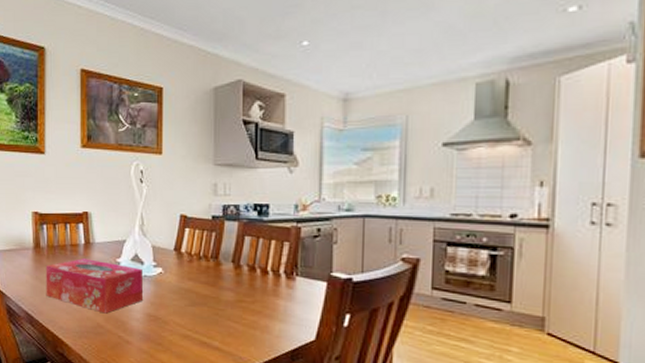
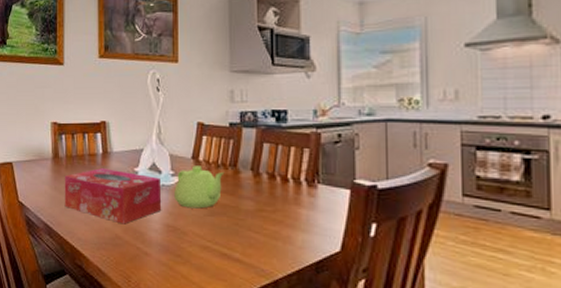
teapot: none [156,257,206,299] -> present [174,166,225,209]

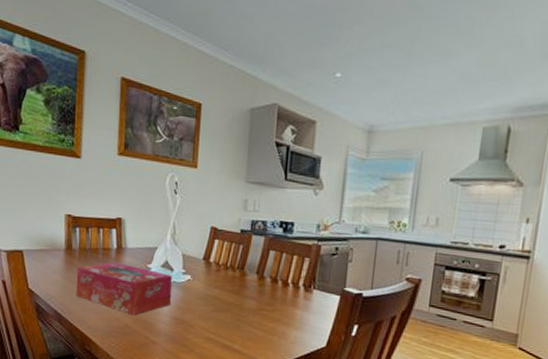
teapot: present [174,166,225,209] -> none [184,266,232,305]

